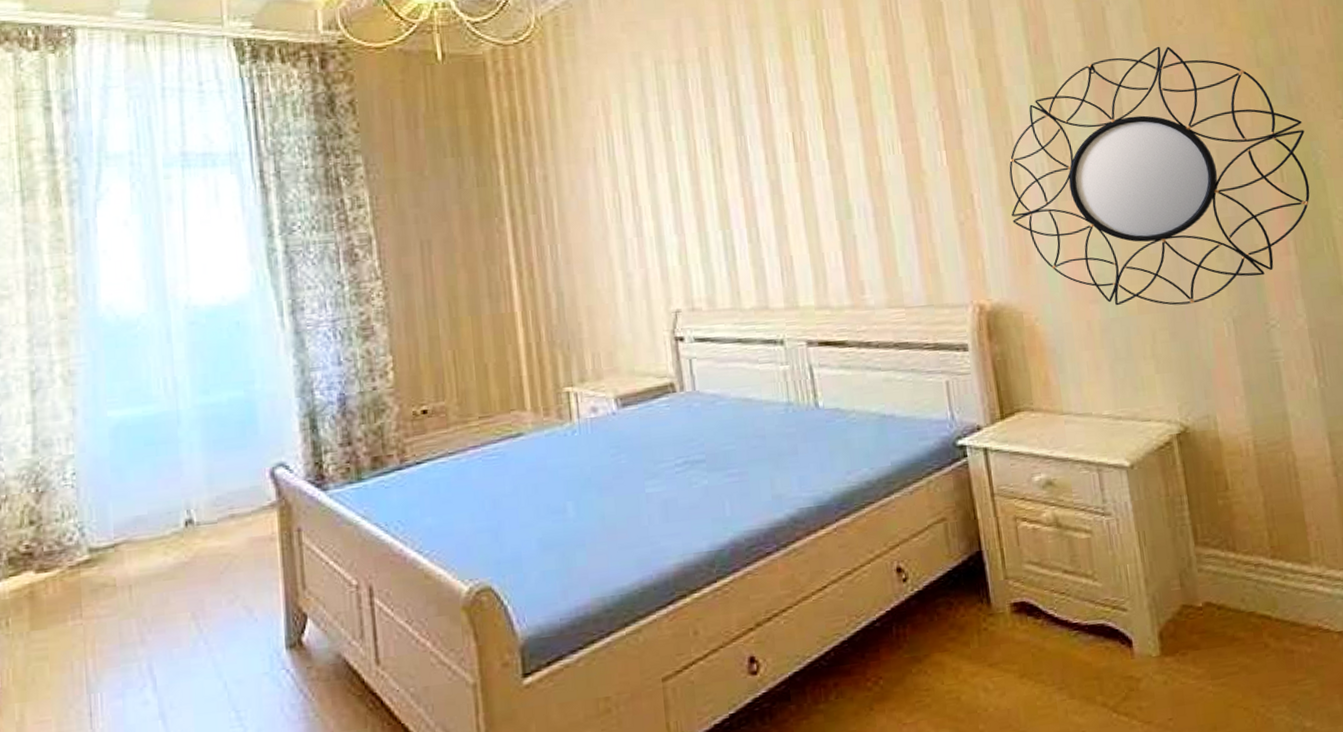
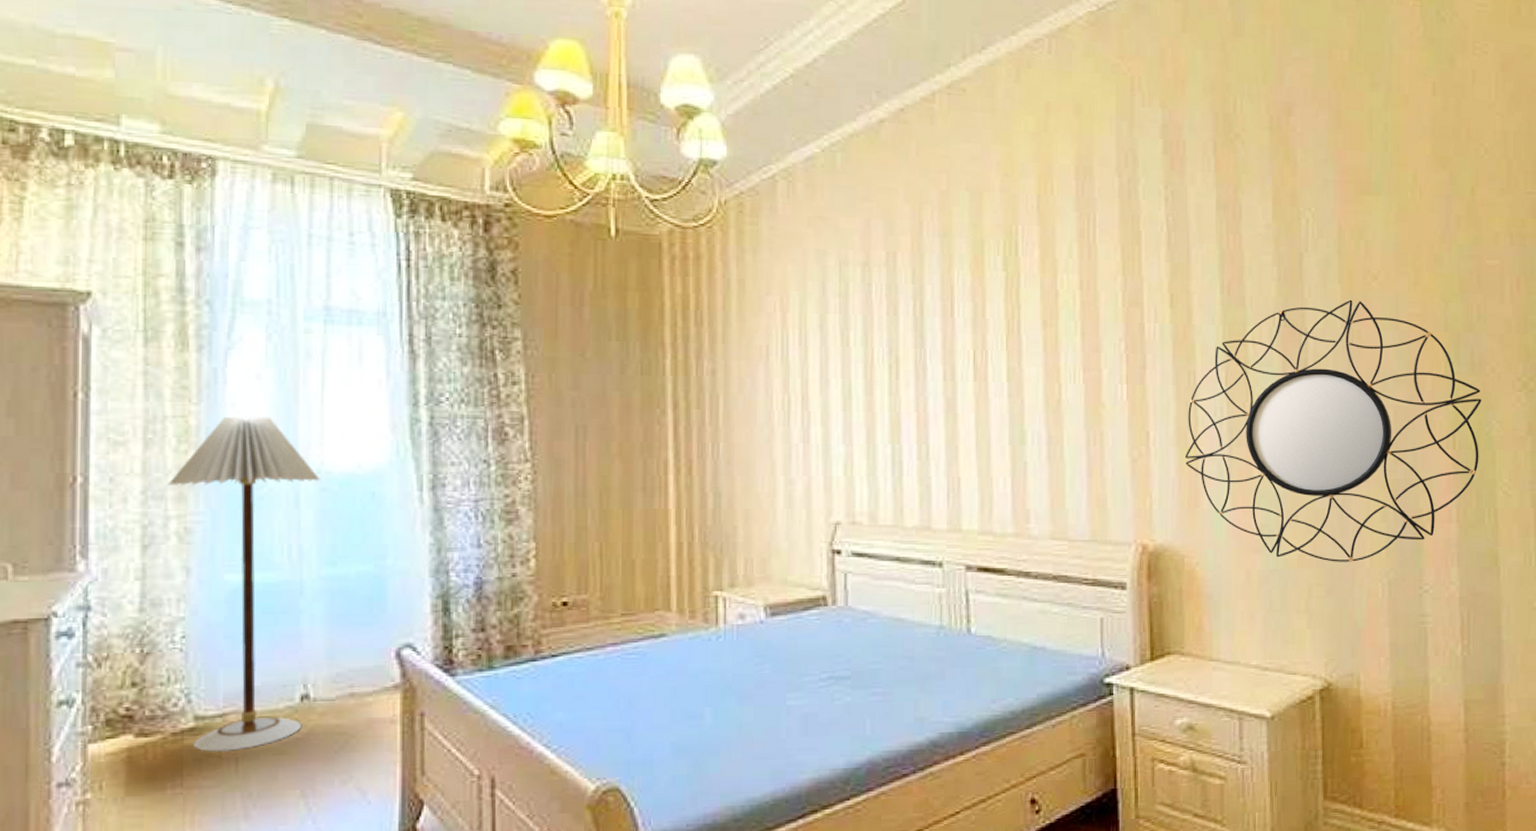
floor lamp: none [51,259,190,582] -> present [168,416,321,752]

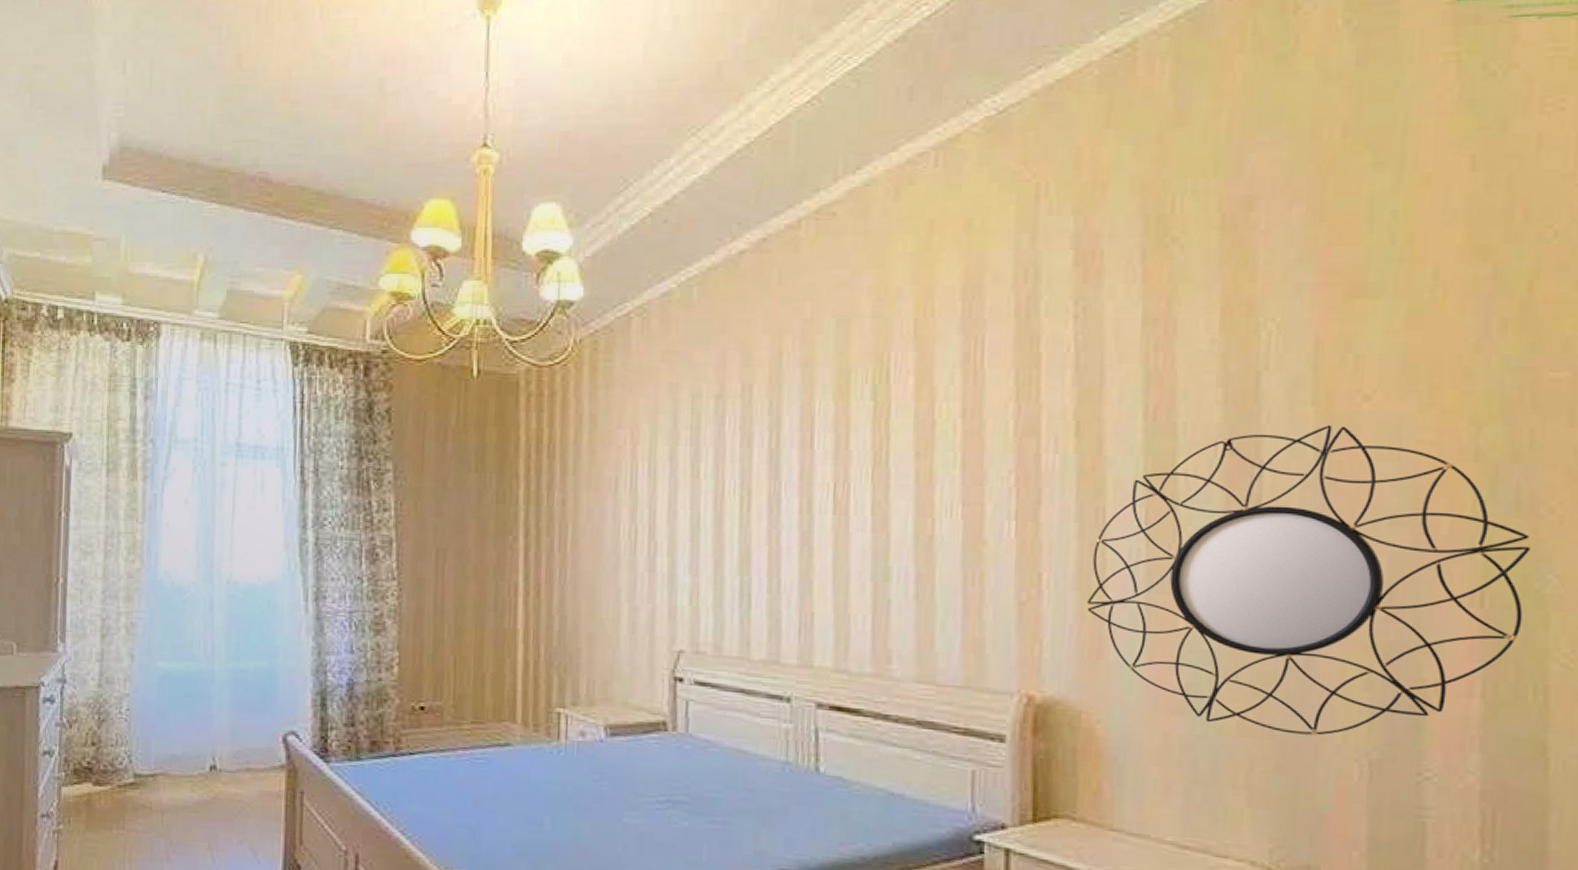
floor lamp: present [168,416,321,752] -> none [120,533,230,805]

